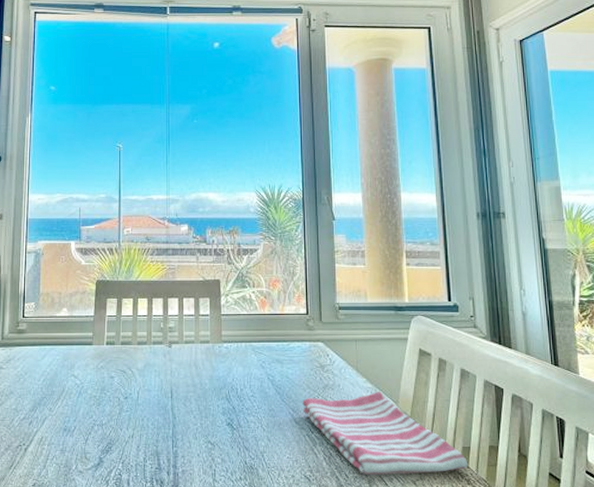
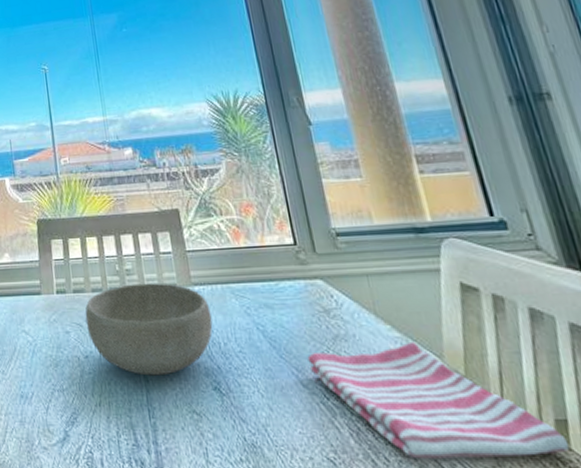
bowl: none [129,339,234,414] -> present [85,283,213,376]

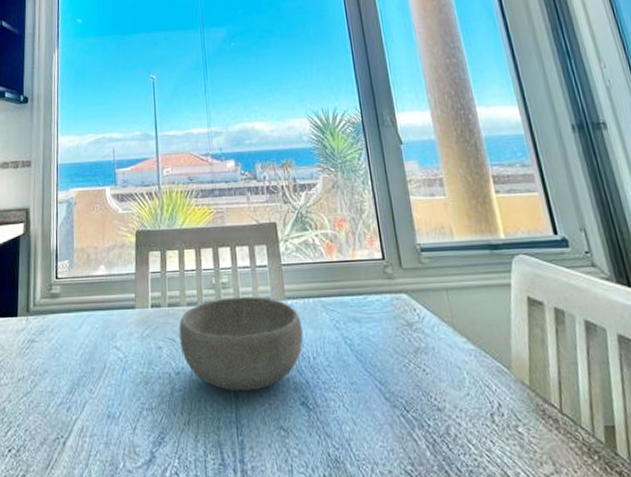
dish towel: present [307,341,569,460] -> none [390,353,616,469]

